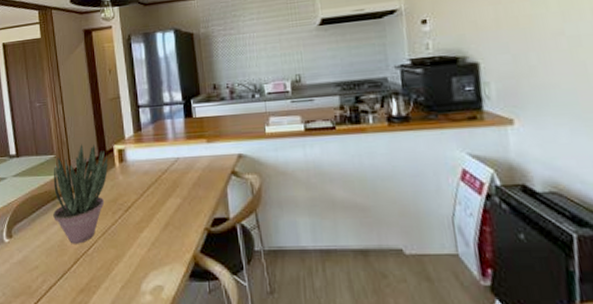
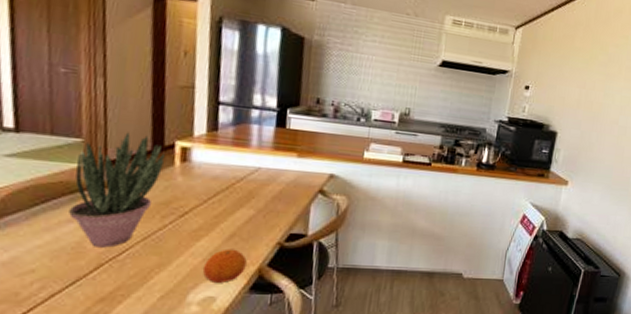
fruit: none [149,238,183,271] -> present [202,248,247,283]

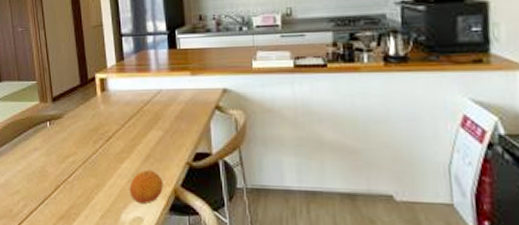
potted plant: present [67,132,166,248] -> none [33,71,90,171]

